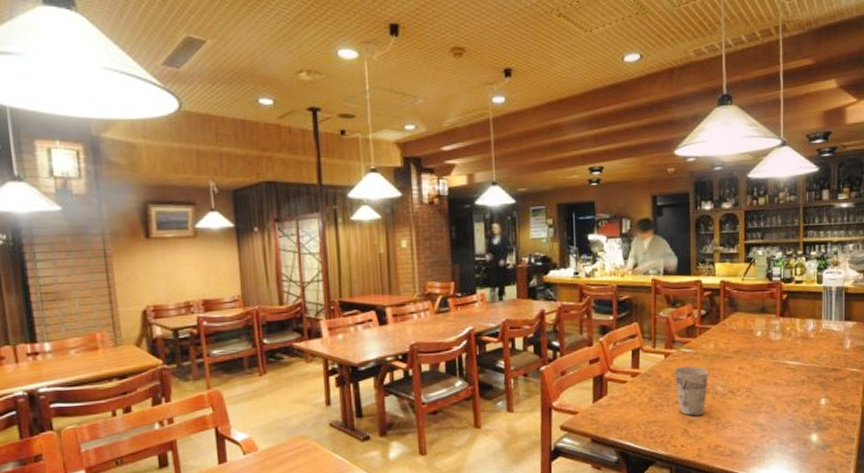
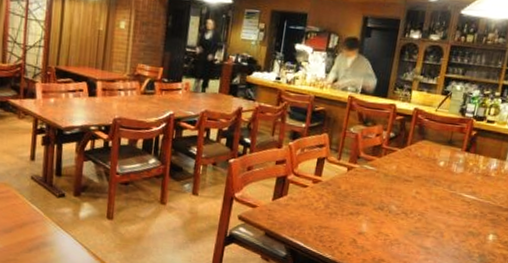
cup: present [674,366,709,417] -> none [351,181,386,230]

